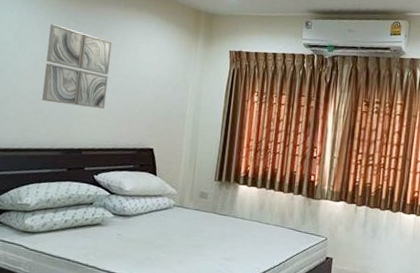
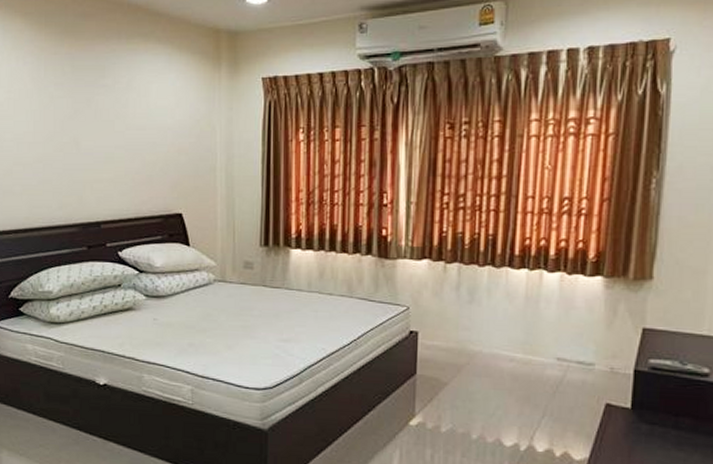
wall art: present [42,24,112,109] -> none [44,73,120,170]

